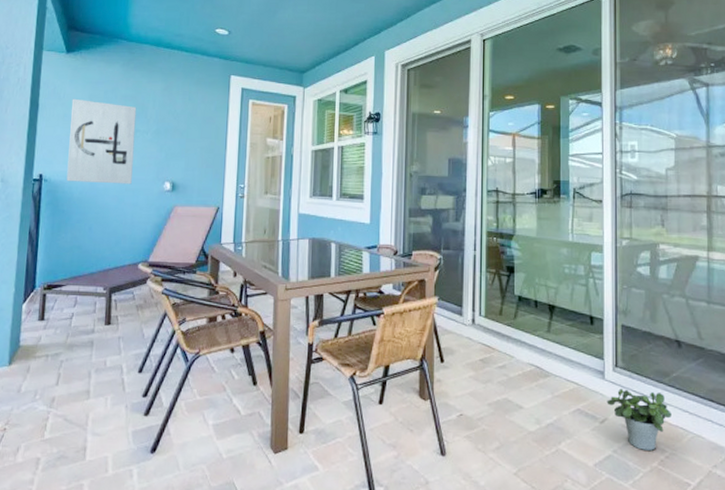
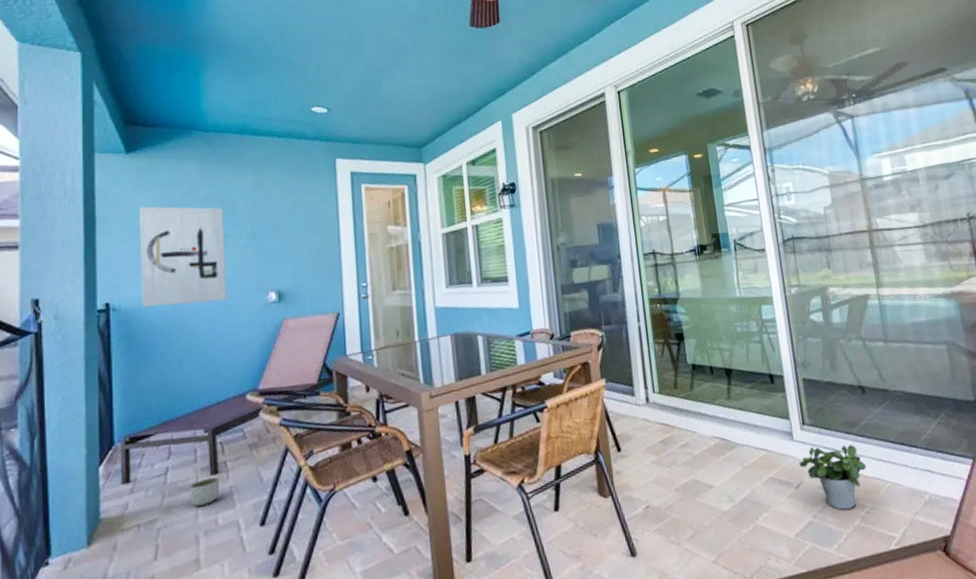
planter: none [87,327,112,348] -> present [190,476,221,506]

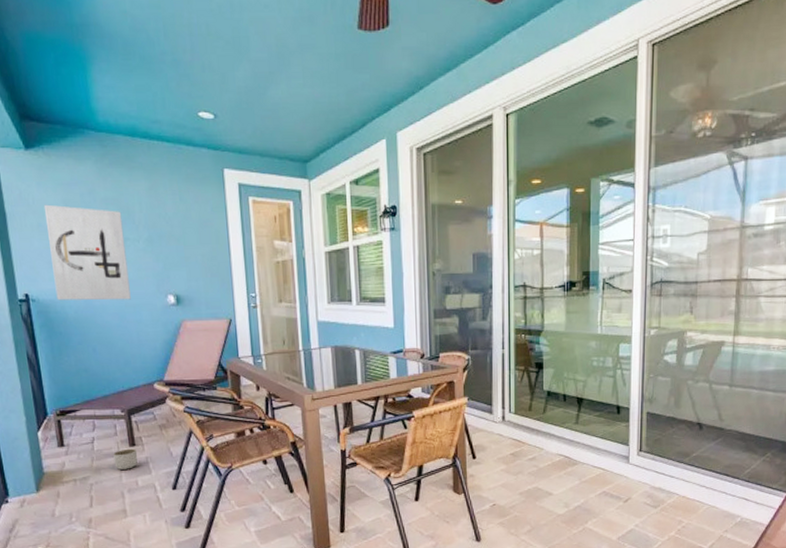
potted plant: present [799,445,866,510] -> none [630,470,690,523]

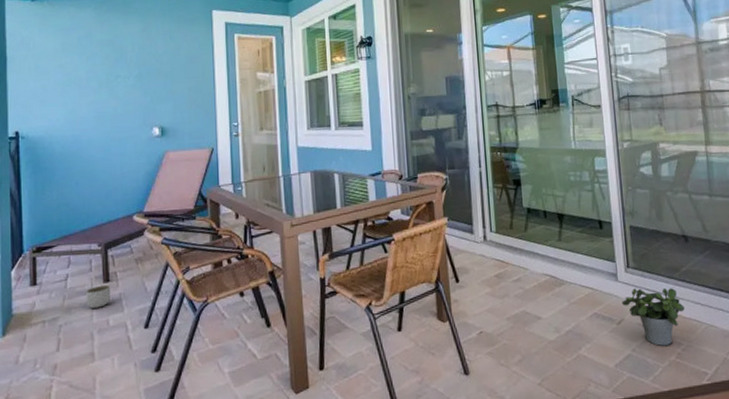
wall art: present [43,204,131,301] -> none [43,48,117,137]
potted plant: none [630,470,690,523] -> present [621,288,685,346]

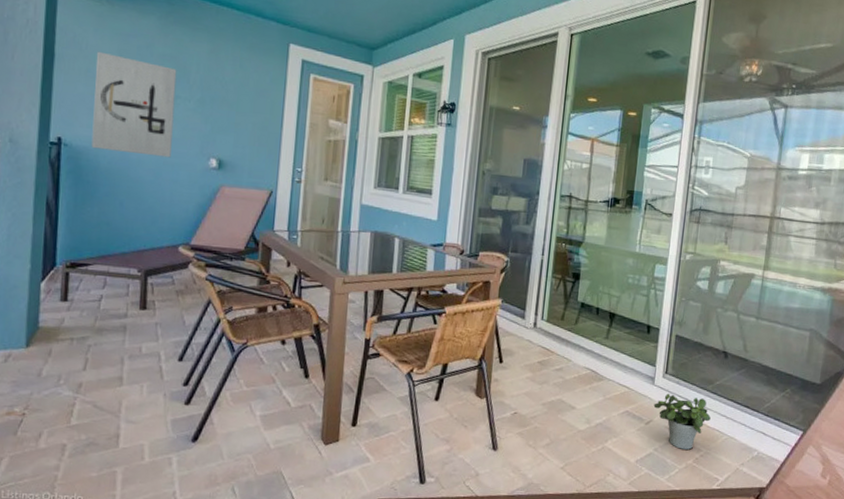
wall art: none [43,48,117,137] -> present [91,51,177,158]
planter: present [86,284,111,308] -> none [119,311,148,334]

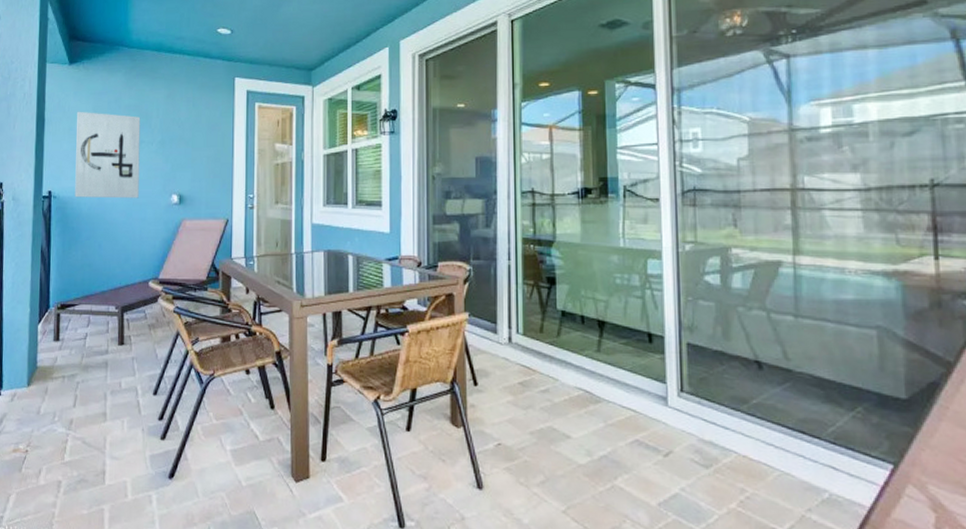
potted plant: present [653,393,711,450] -> none [671,417,752,490]

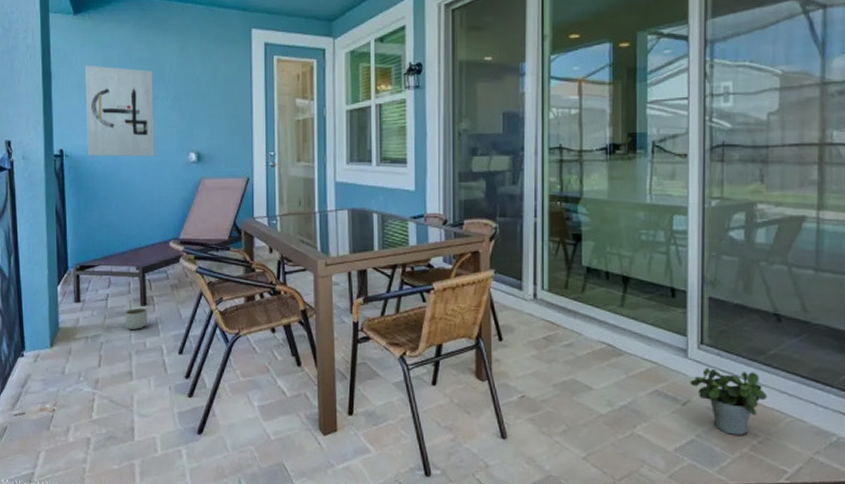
planter: none [102,347,125,369] -> present [125,307,148,330]
potted plant: none [671,417,752,490] -> present [690,368,767,435]

